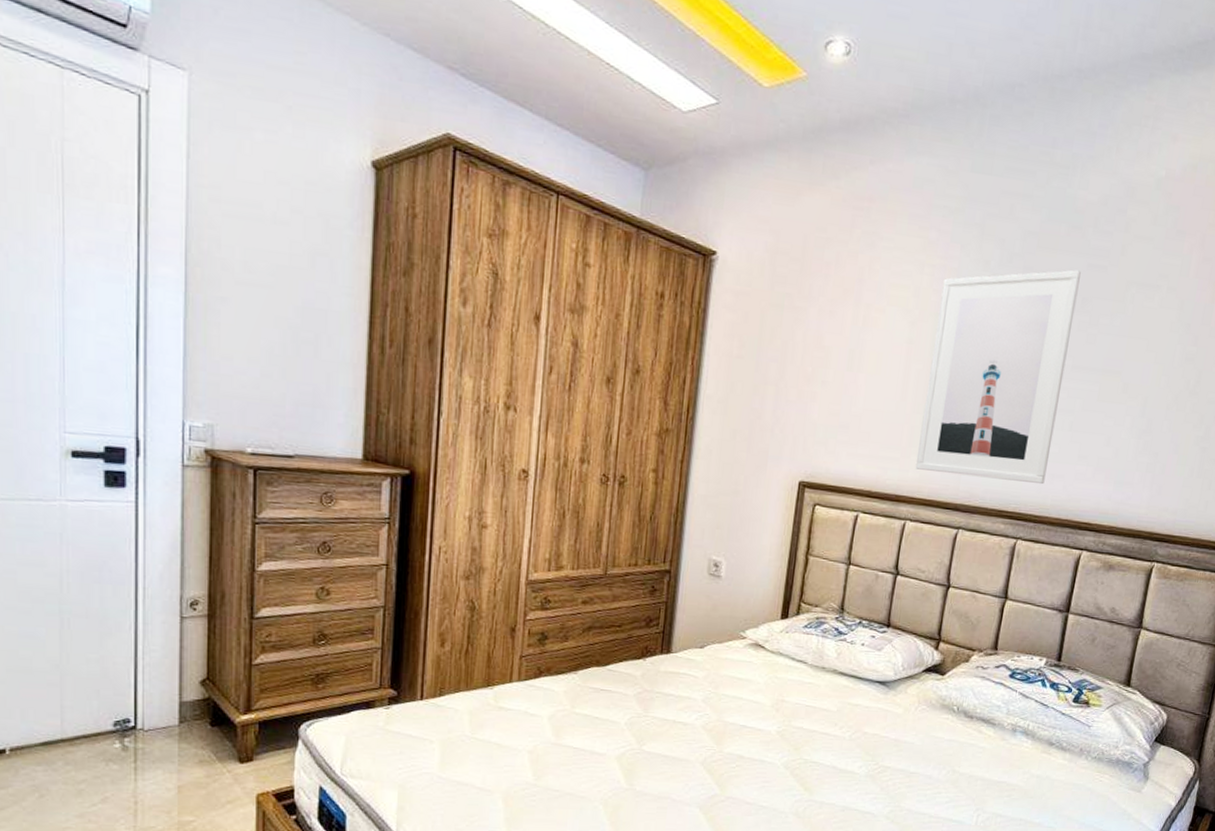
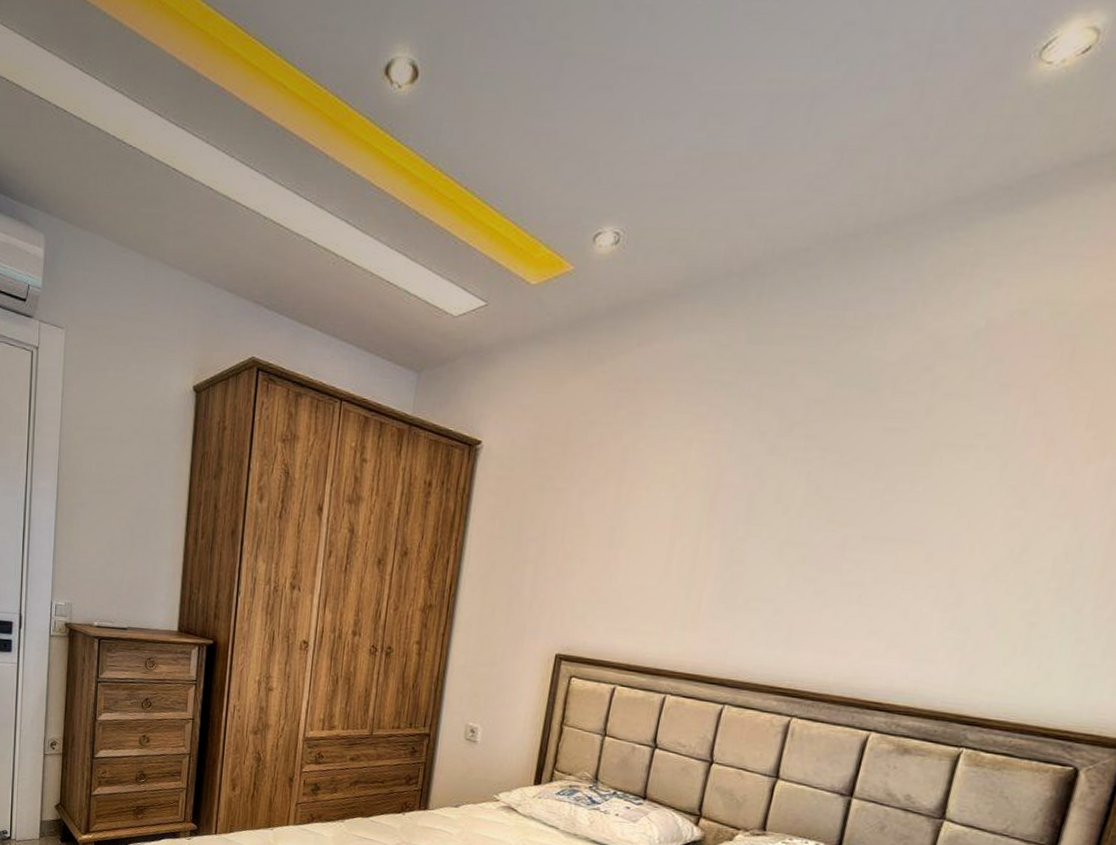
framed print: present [915,270,1081,485] -> none [677,435,875,661]

